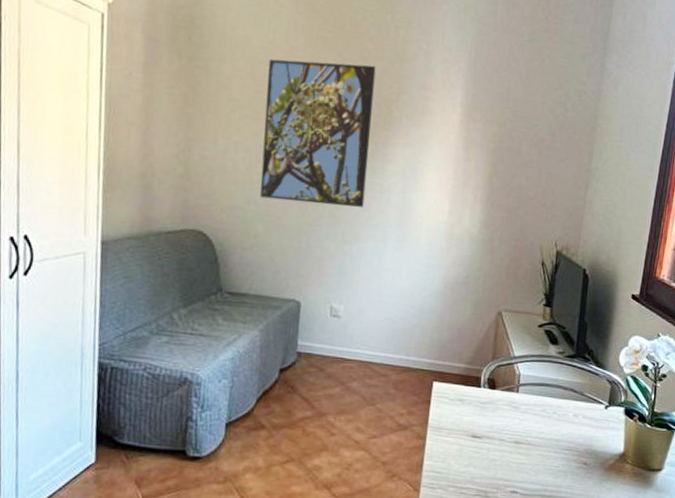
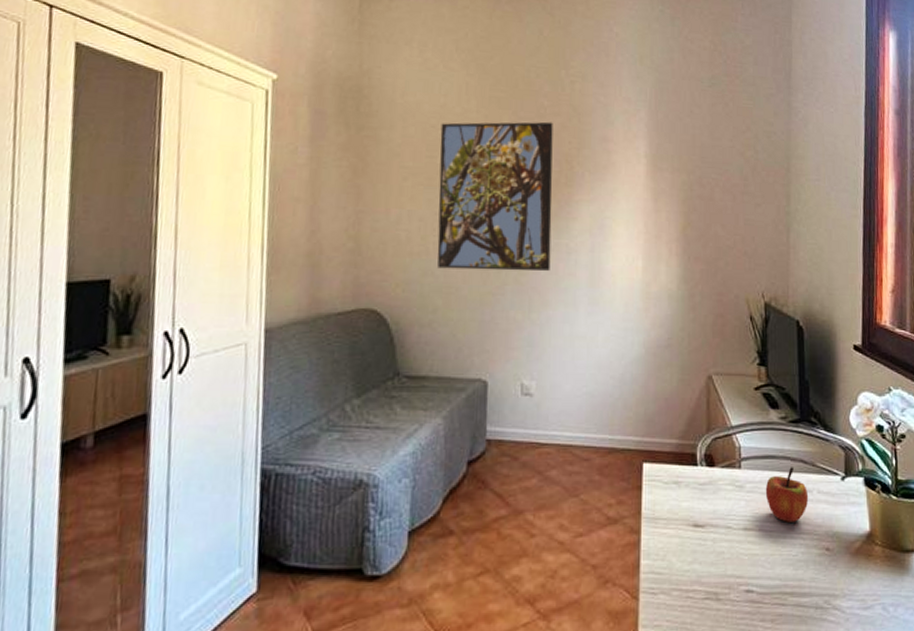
apple: none [537,394,575,440] -> present [765,467,809,522]

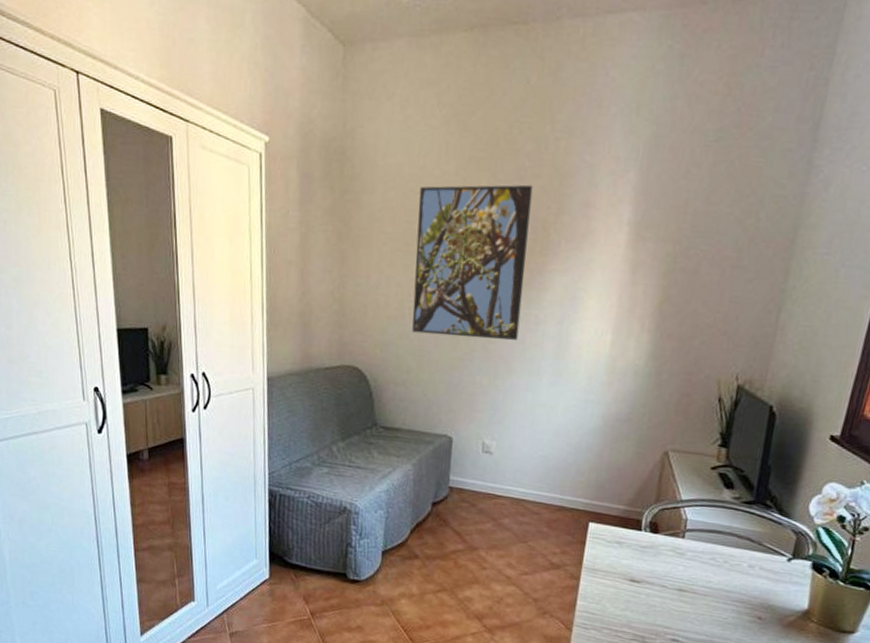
apple: present [765,467,809,522] -> none [705,543,750,591]

